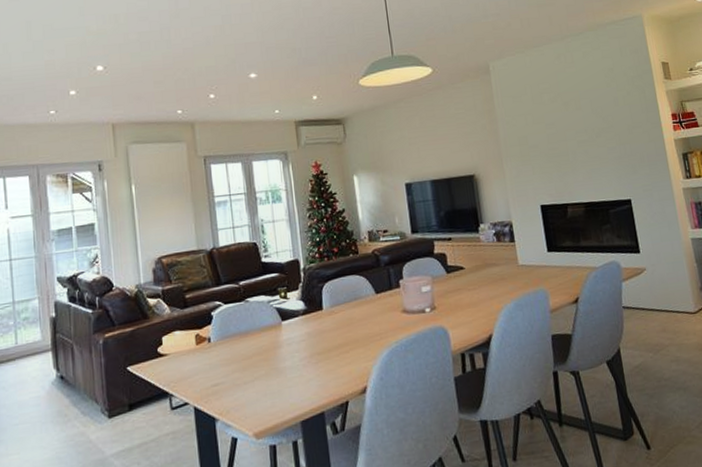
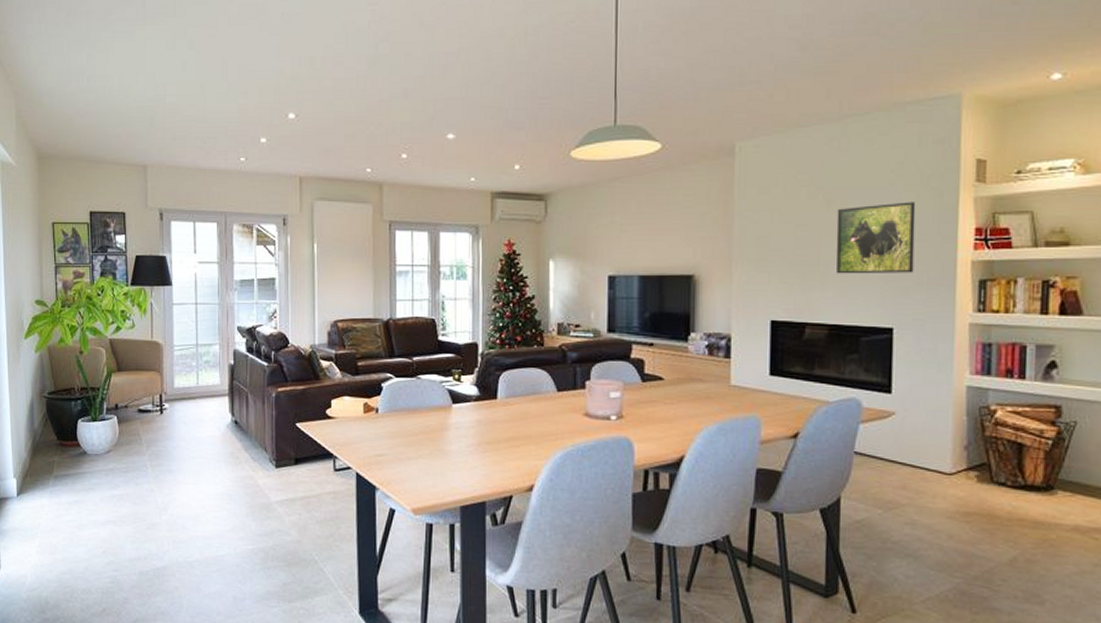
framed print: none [573,98,637,161] -> present [836,202,916,274]

